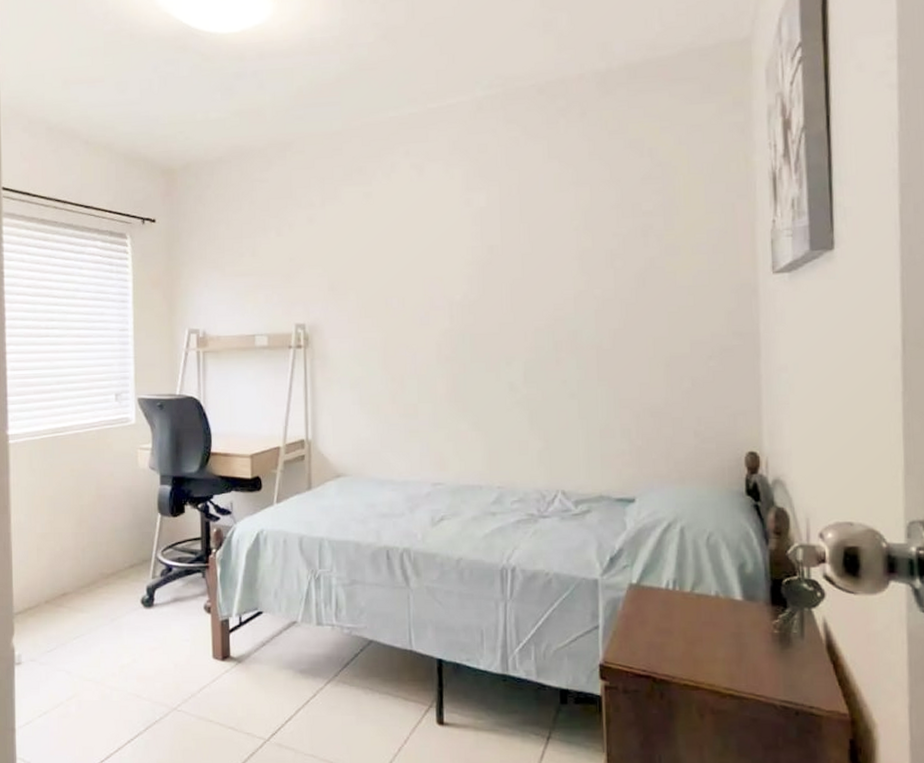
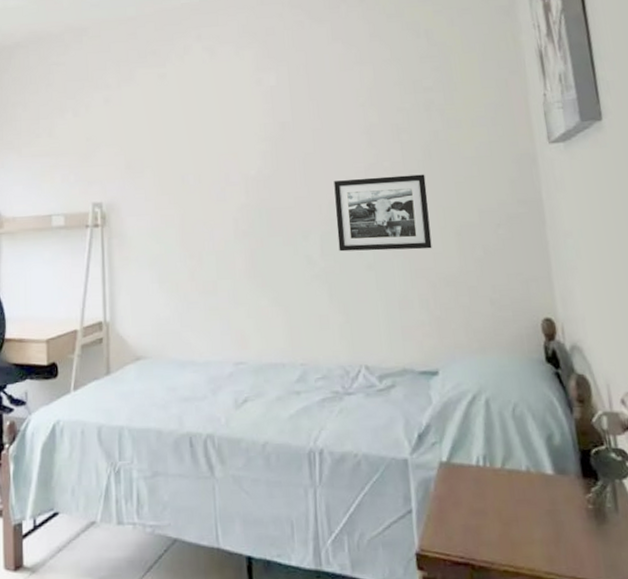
picture frame: none [541,303,639,380] -> present [334,174,432,252]

